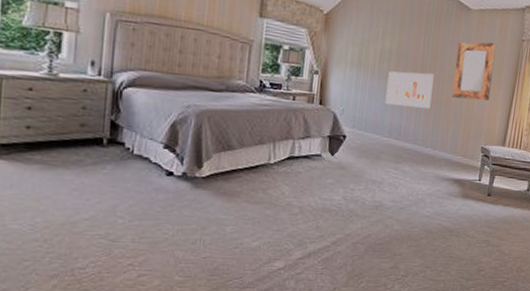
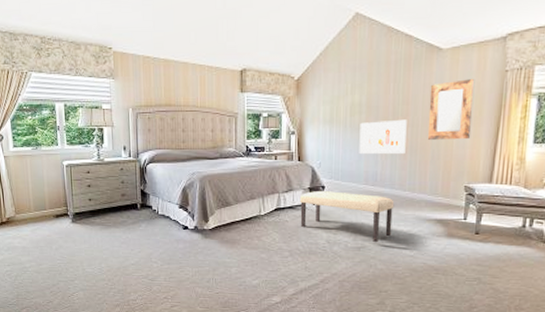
bench: none [315,140,416,201] -> present [299,191,395,243]

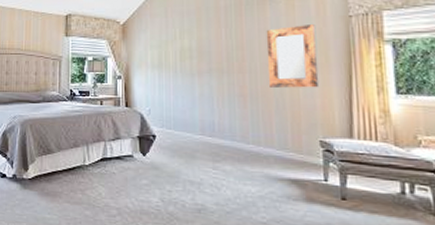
bench: present [299,191,395,243] -> none [127,140,238,205]
wall art: present [359,119,407,153] -> none [191,65,245,102]

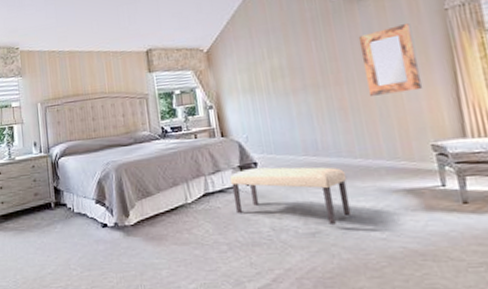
bench: none [127,140,238,205] -> present [229,167,352,226]

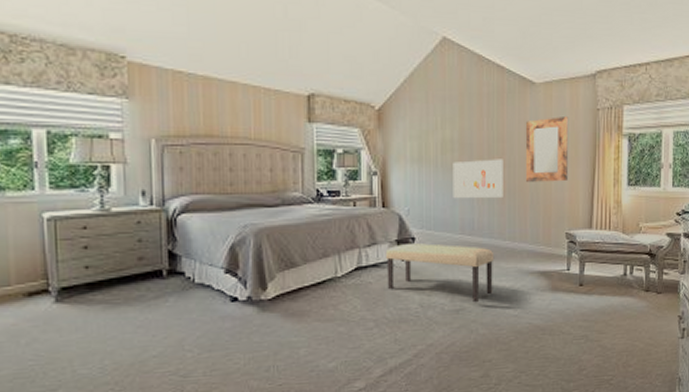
wall art: none [285,77,346,121] -> present [453,159,503,198]

